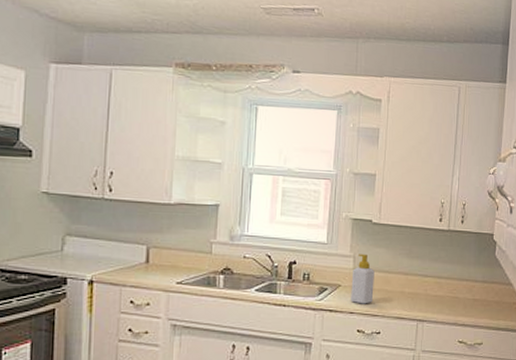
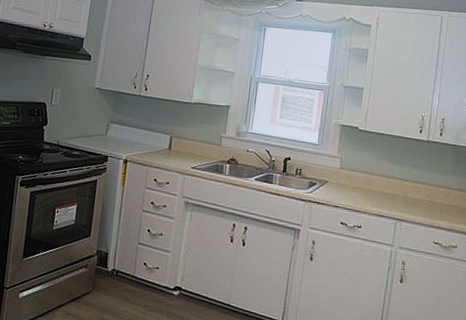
soap bottle: present [351,253,375,304] -> none [336,155,359,200]

